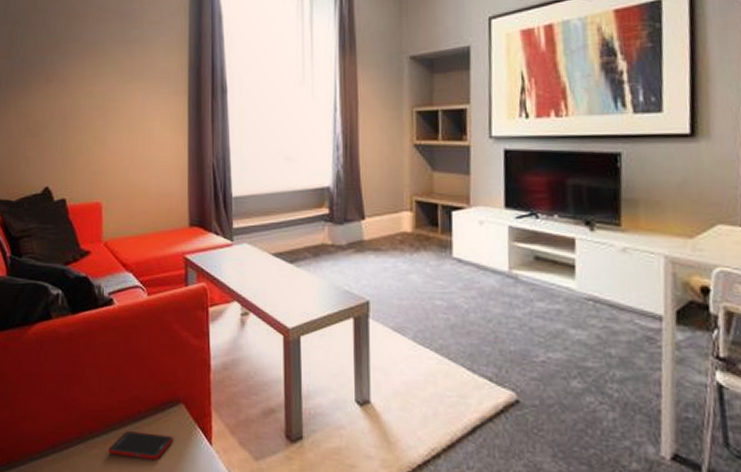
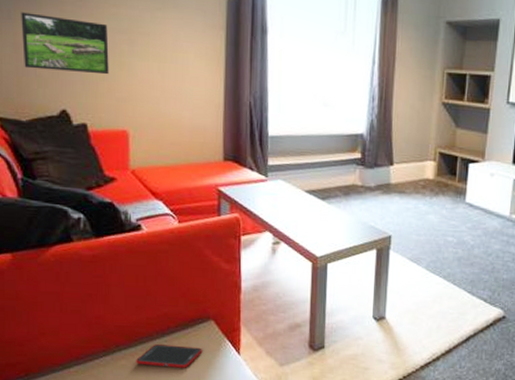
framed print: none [14,100,85,151] -> present [21,12,109,75]

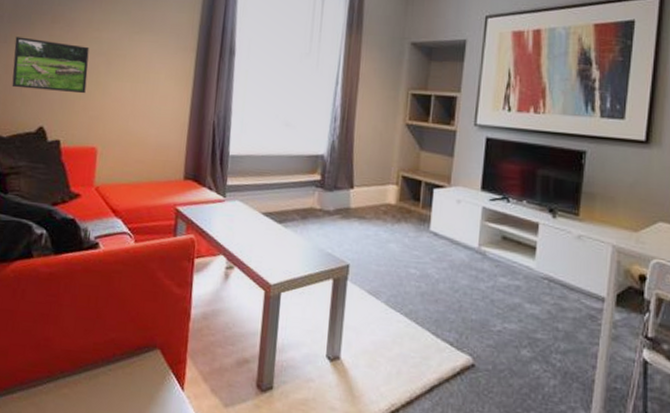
cell phone: present [136,344,203,368] -> none [78,373,146,402]

